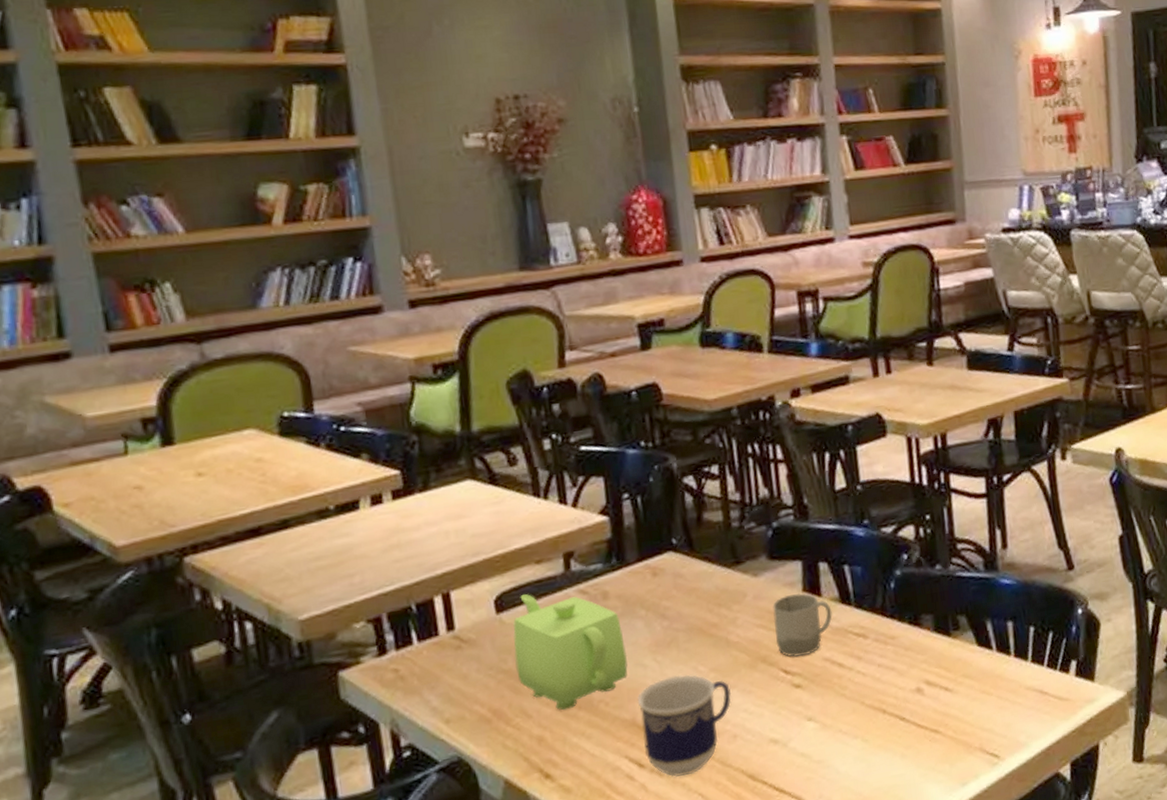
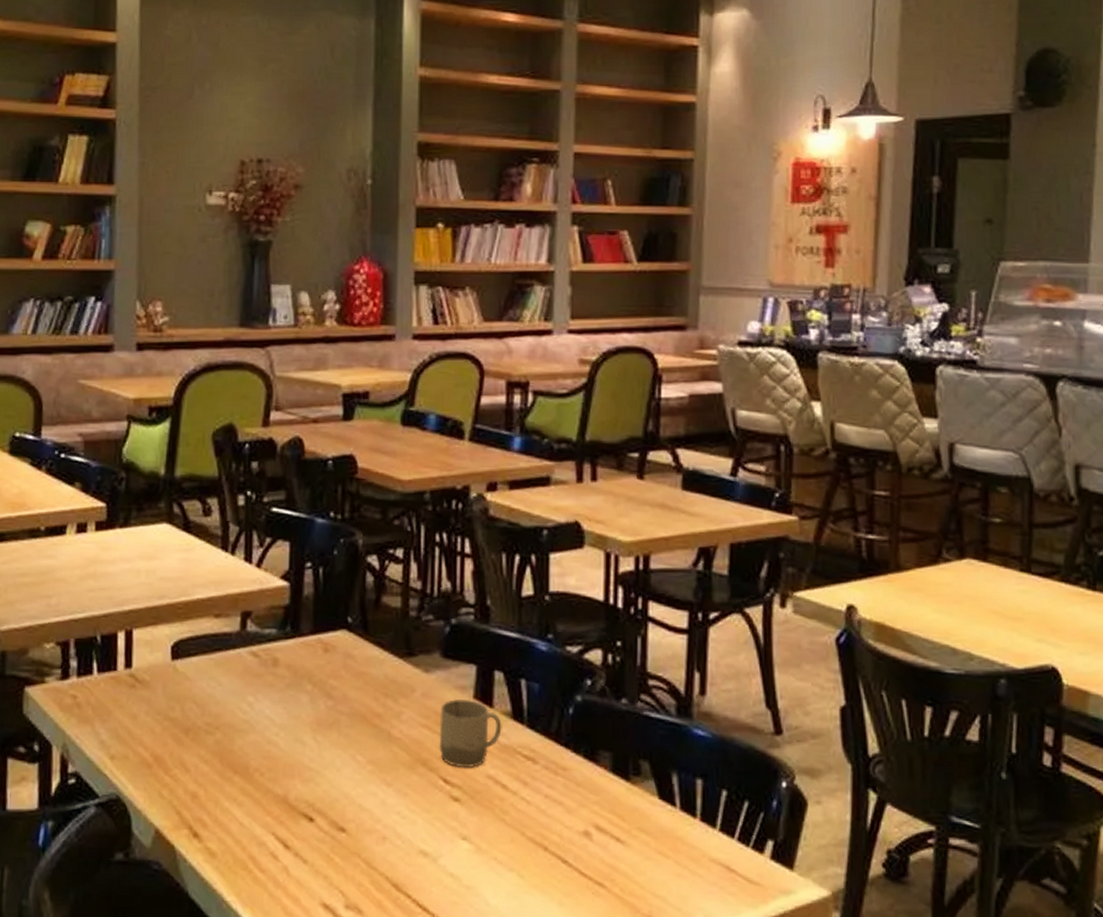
teapot: present [513,594,628,711] -> none [182,646,289,772]
cup: present [636,674,732,777] -> none [291,759,386,869]

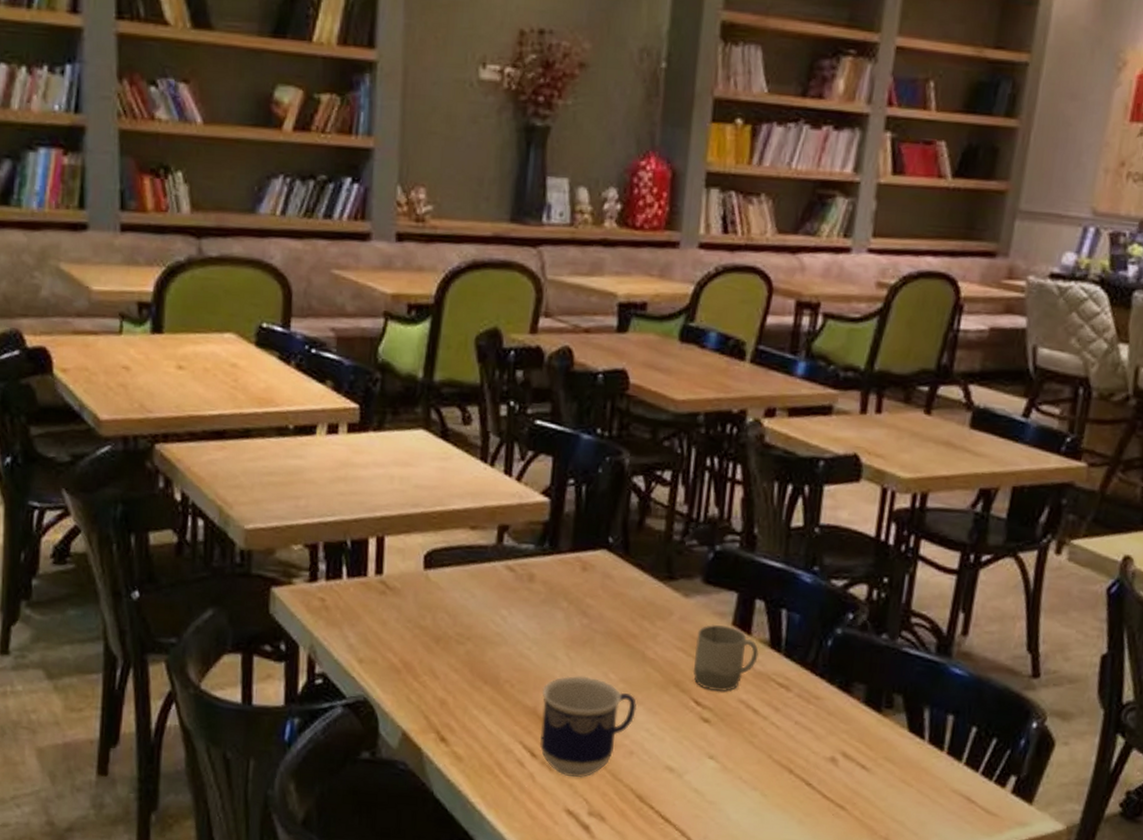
cup: none [291,759,386,869] -> present [540,675,636,778]

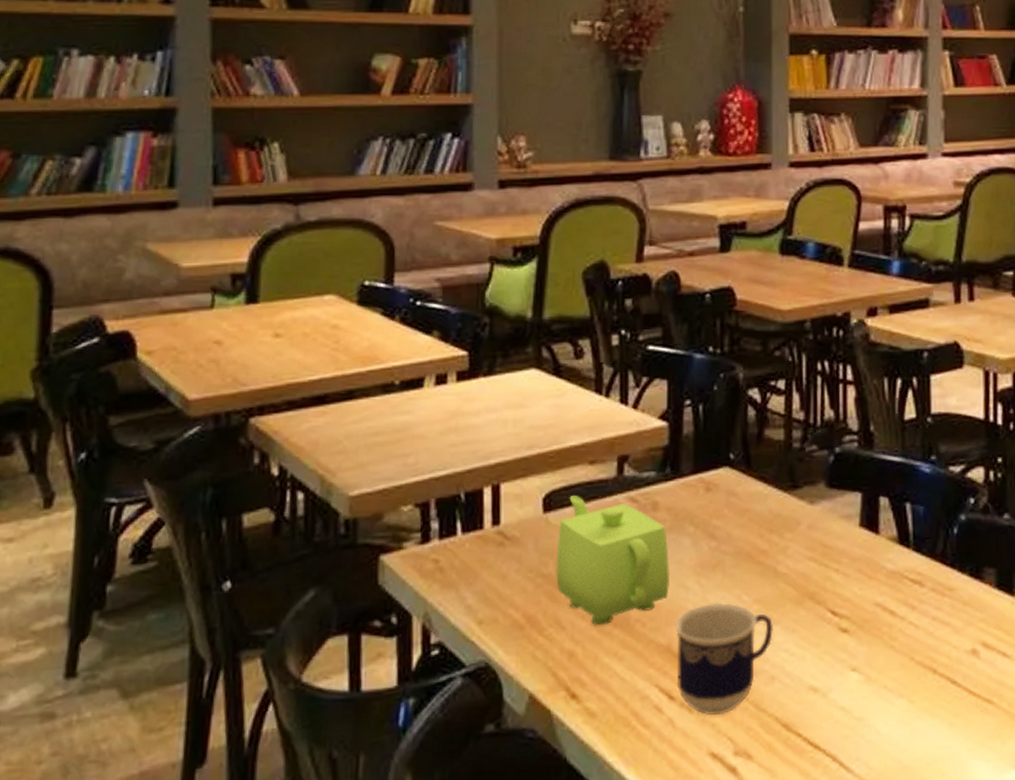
teapot: none [432,557,542,681] -> present [556,495,671,626]
cup: present [693,625,759,691] -> none [825,527,889,597]

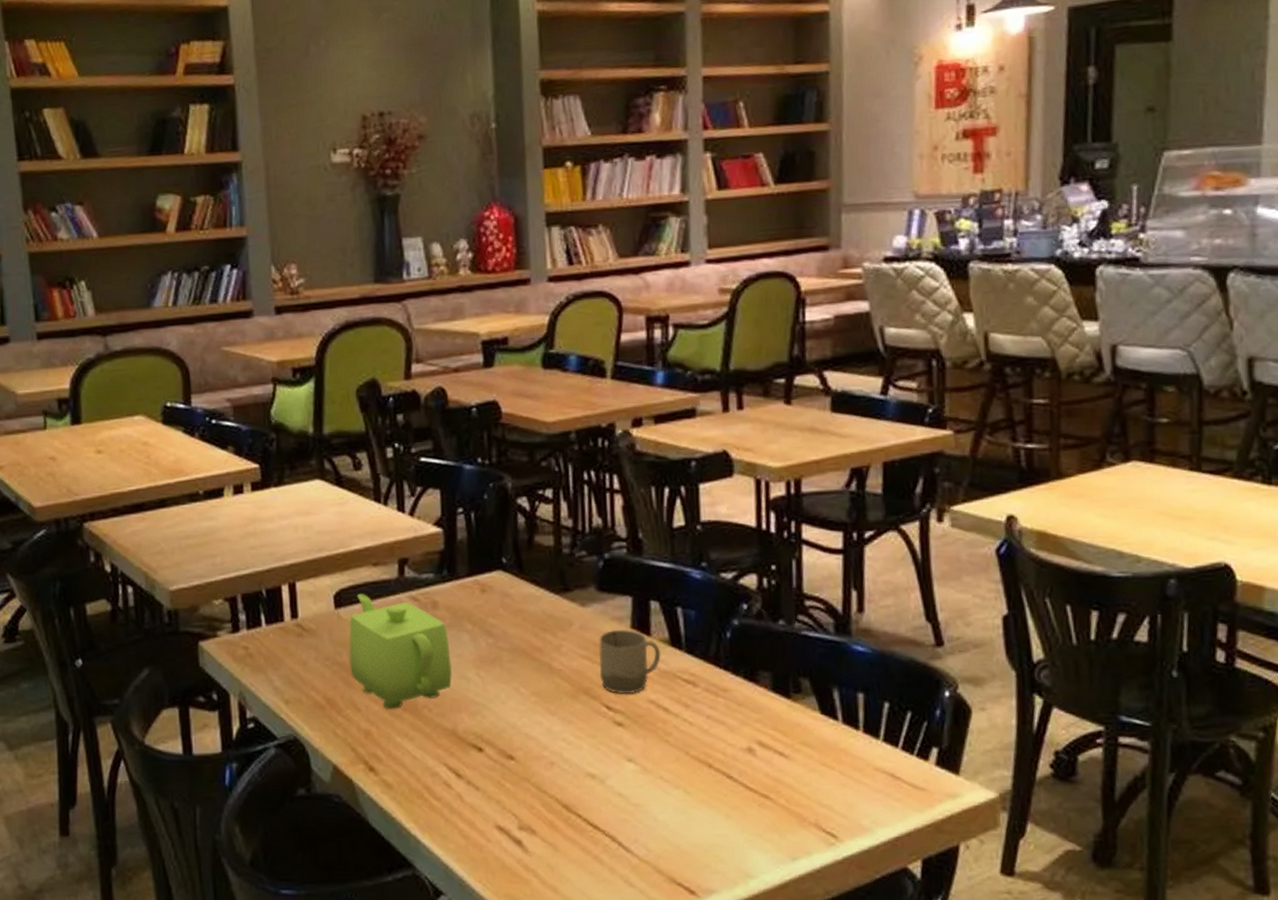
cup: present [675,602,773,715] -> none [458,693,551,794]
cup: none [825,527,889,597] -> present [598,629,661,694]

